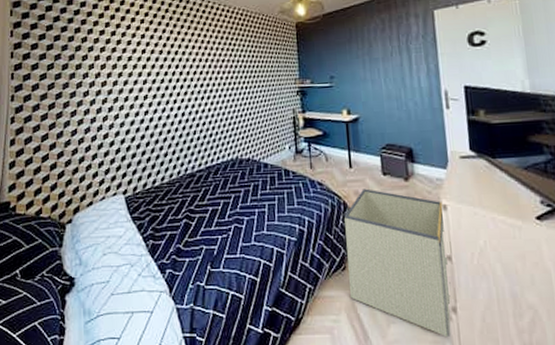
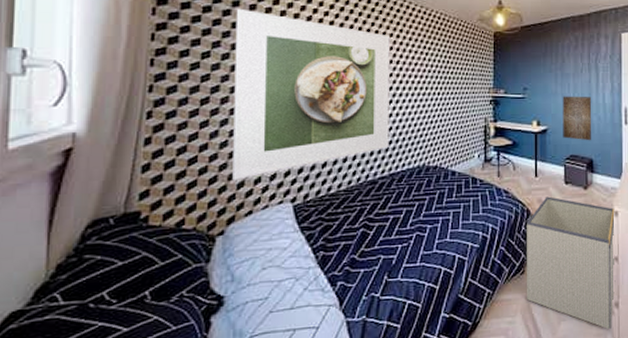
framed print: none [71,24,204,175] -> present [232,8,390,181]
wall art: none [372,81,408,129] -> present [562,96,592,141]

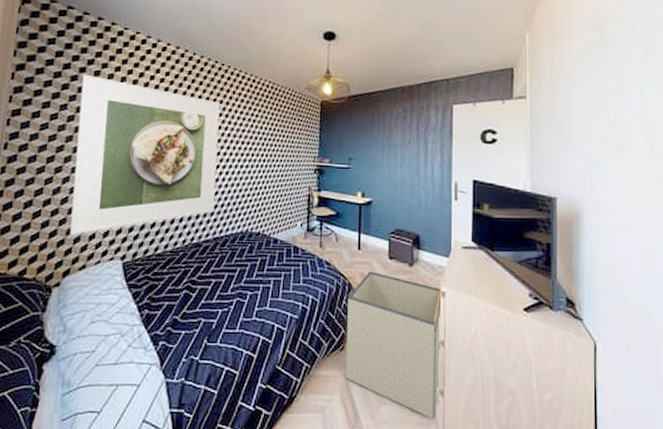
wall art: present [562,96,592,141] -> none [388,168,420,216]

